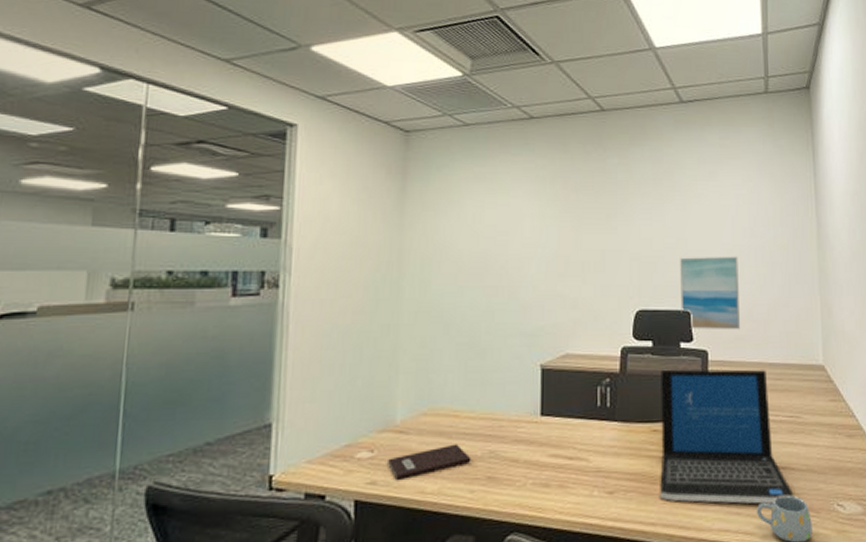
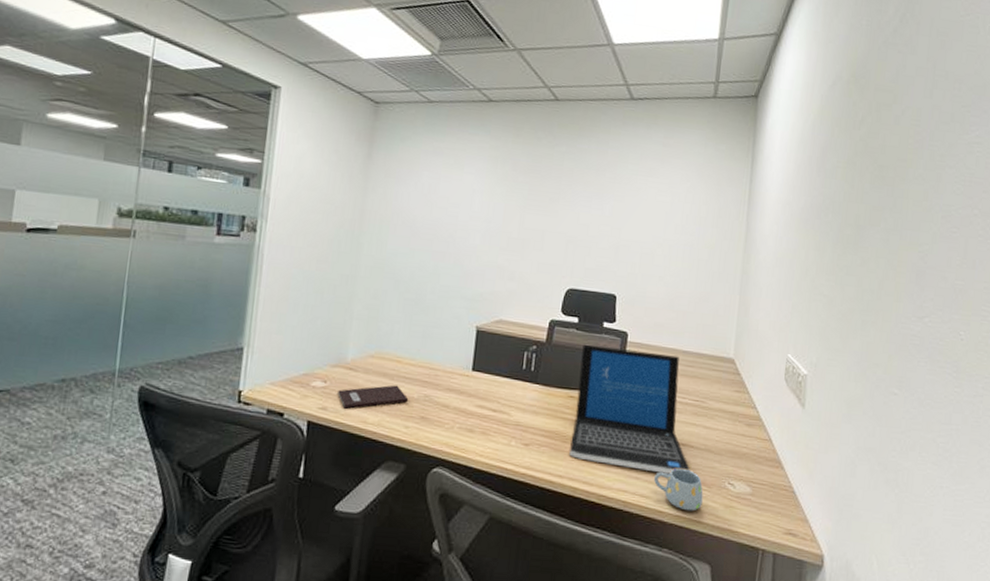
wall art: present [680,256,740,330] -> none [607,245,667,318]

